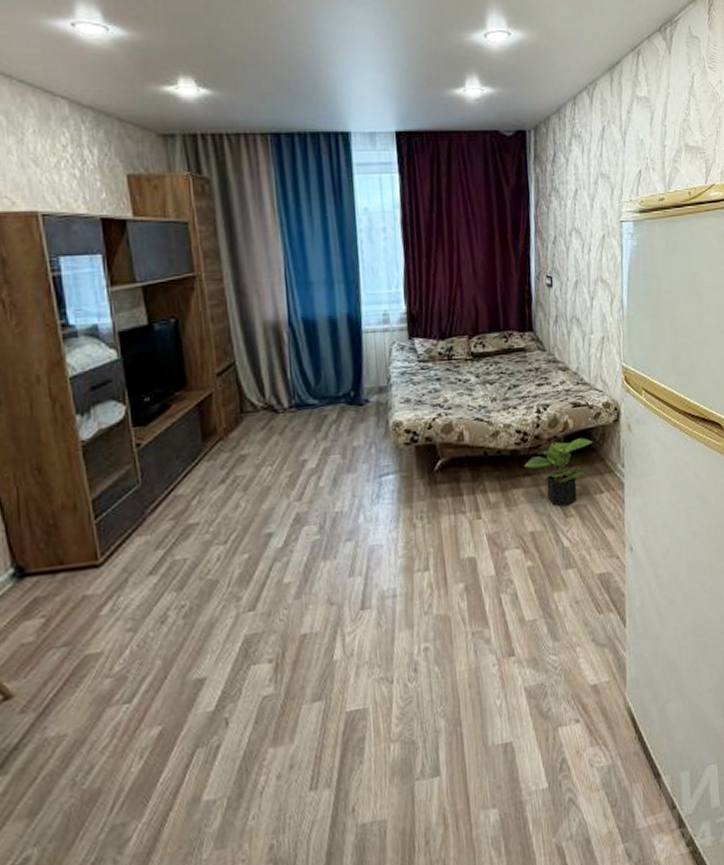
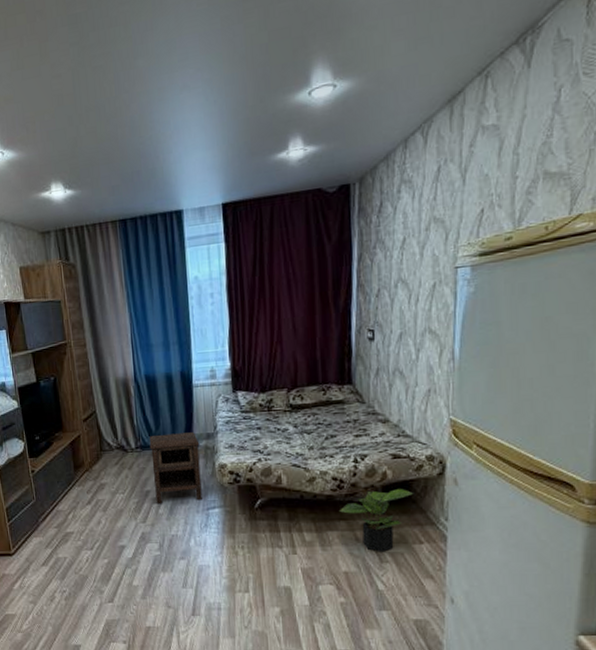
nightstand: none [307,386,374,476] -> present [149,432,202,504]

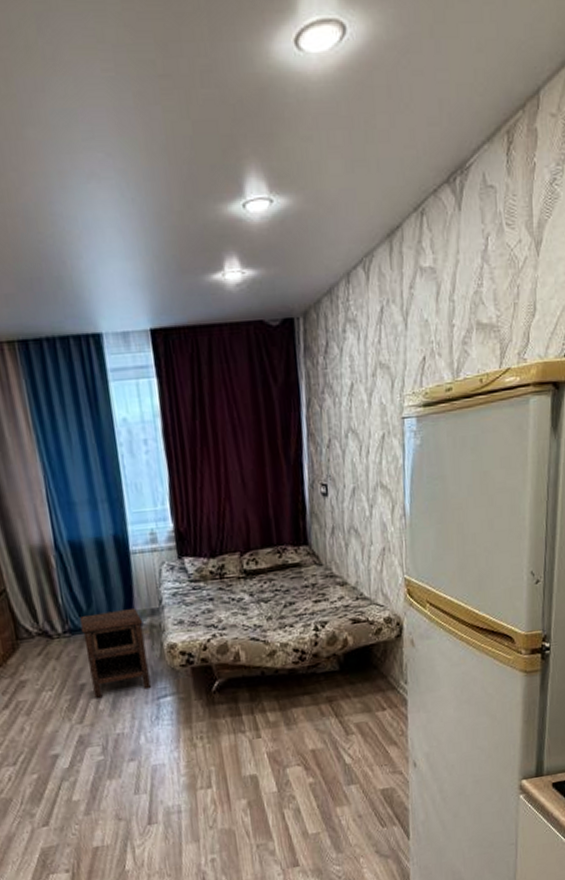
potted plant: present [338,488,414,552] -> none [302,654,375,725]

